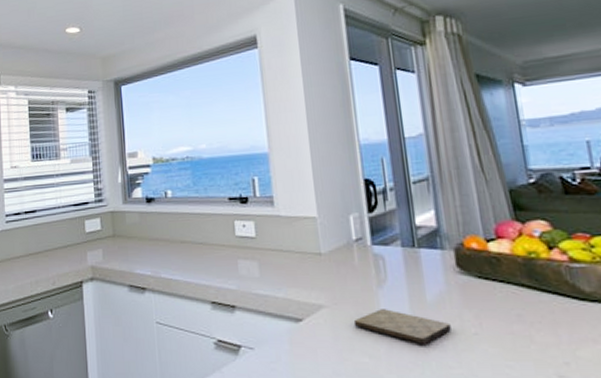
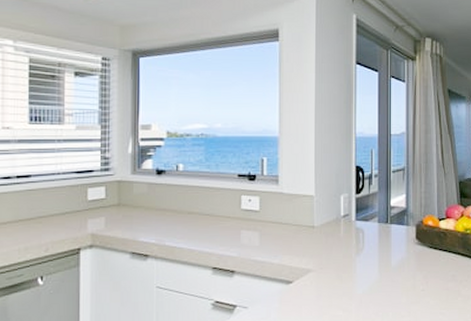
cutting board: present [353,309,451,345] -> none [334,272,406,300]

